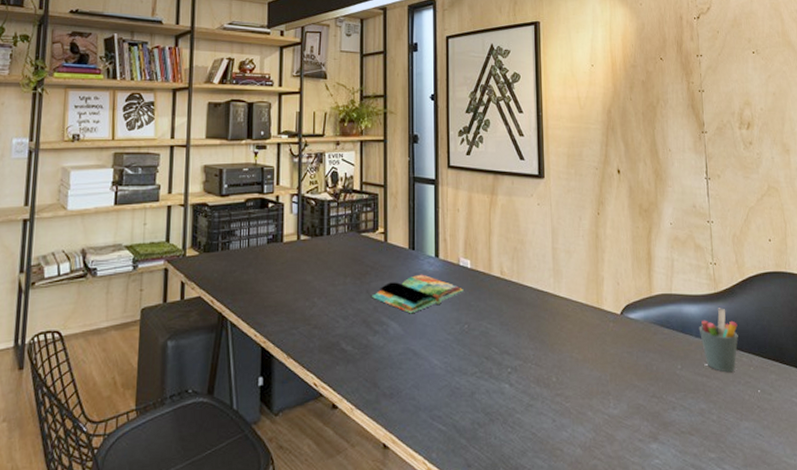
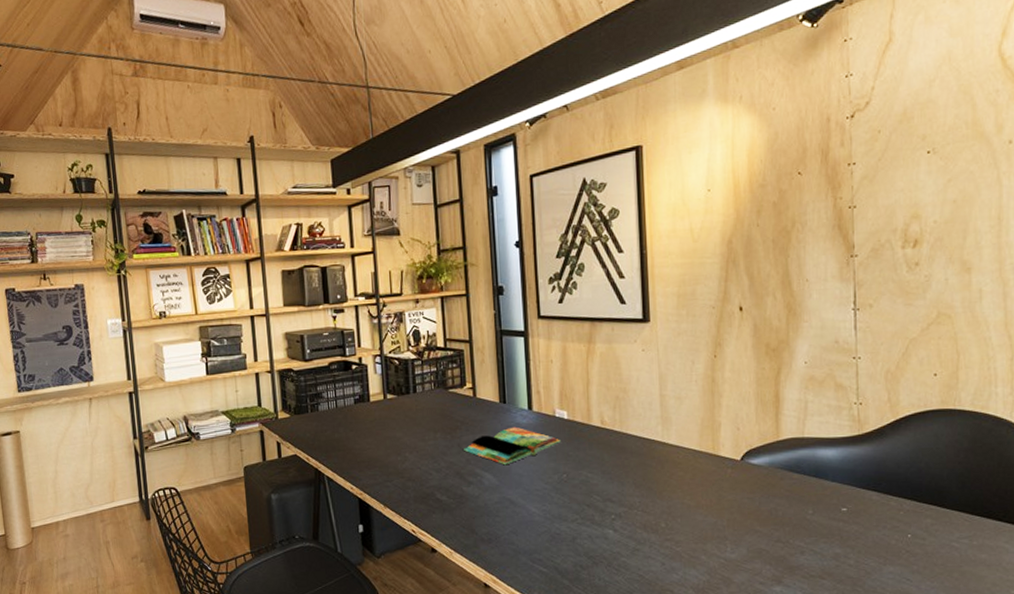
pen holder: present [698,308,738,373] -> none [836,450,886,517]

